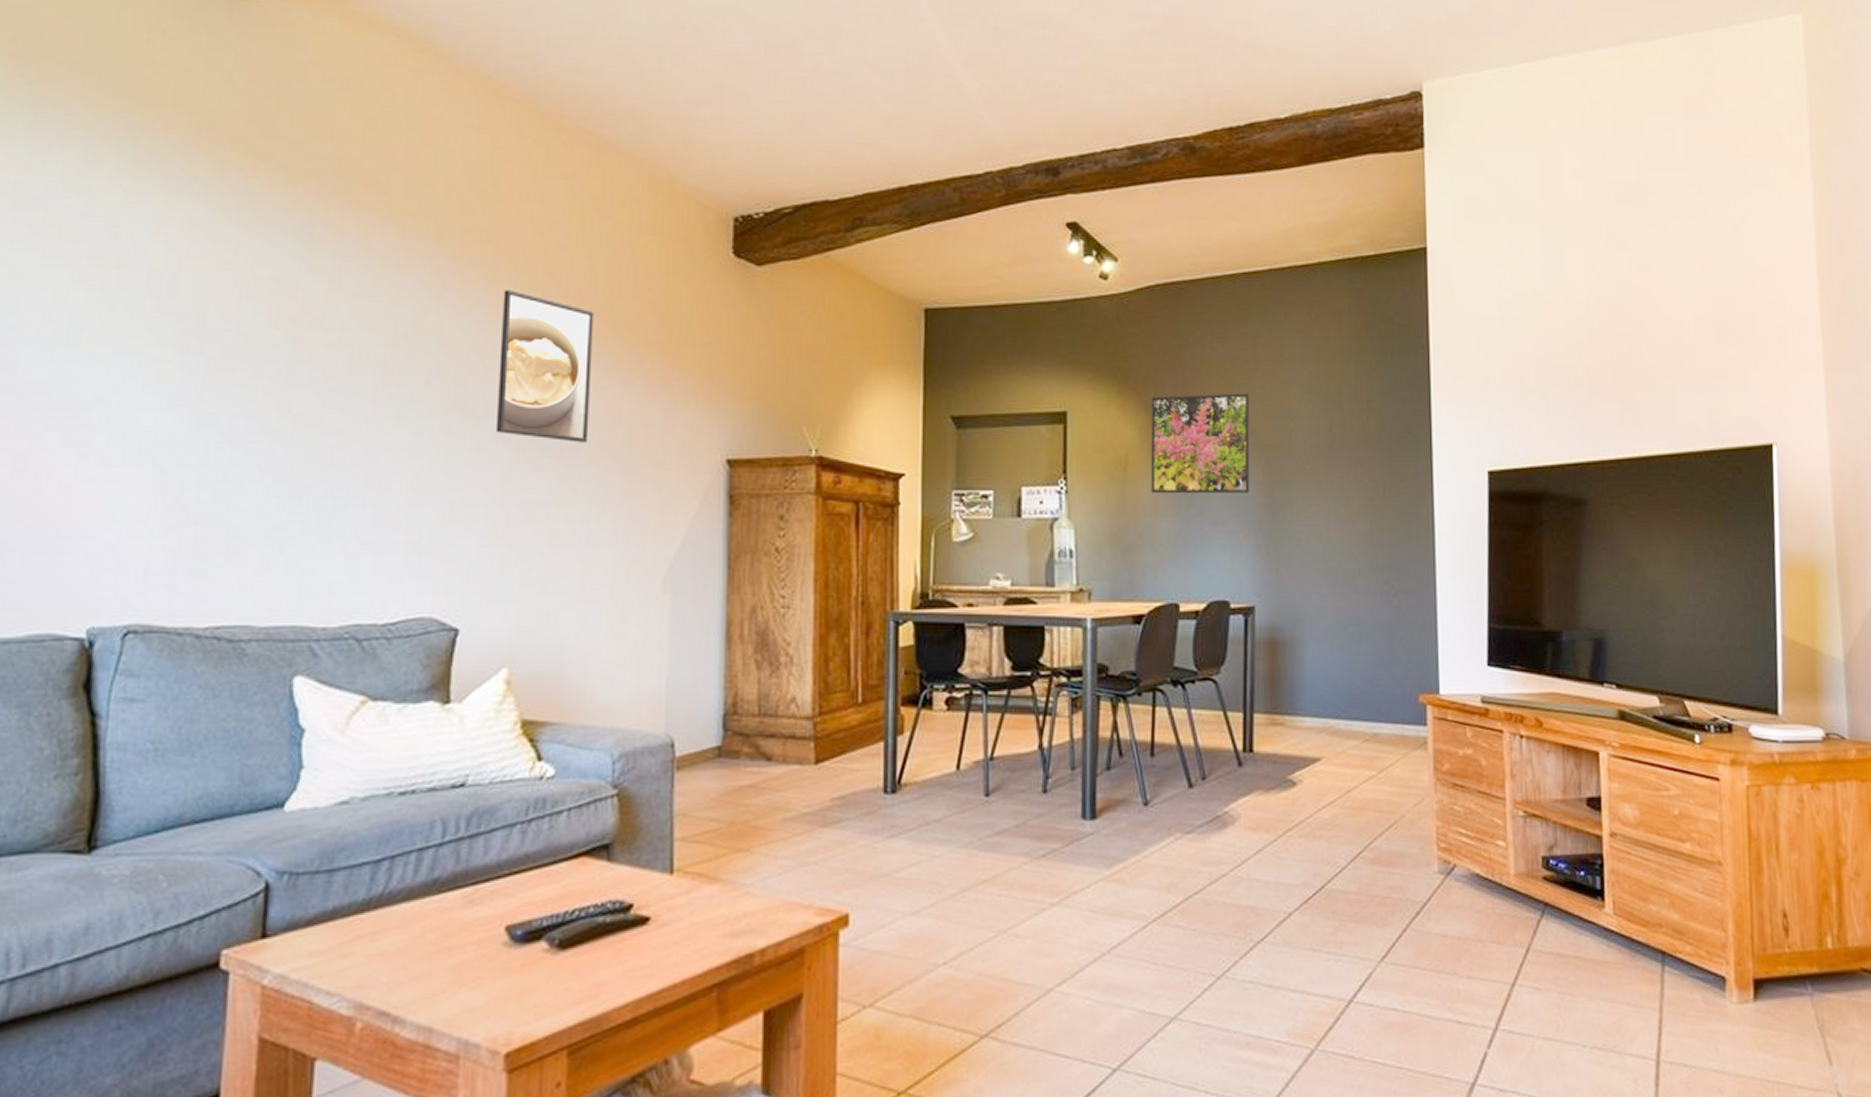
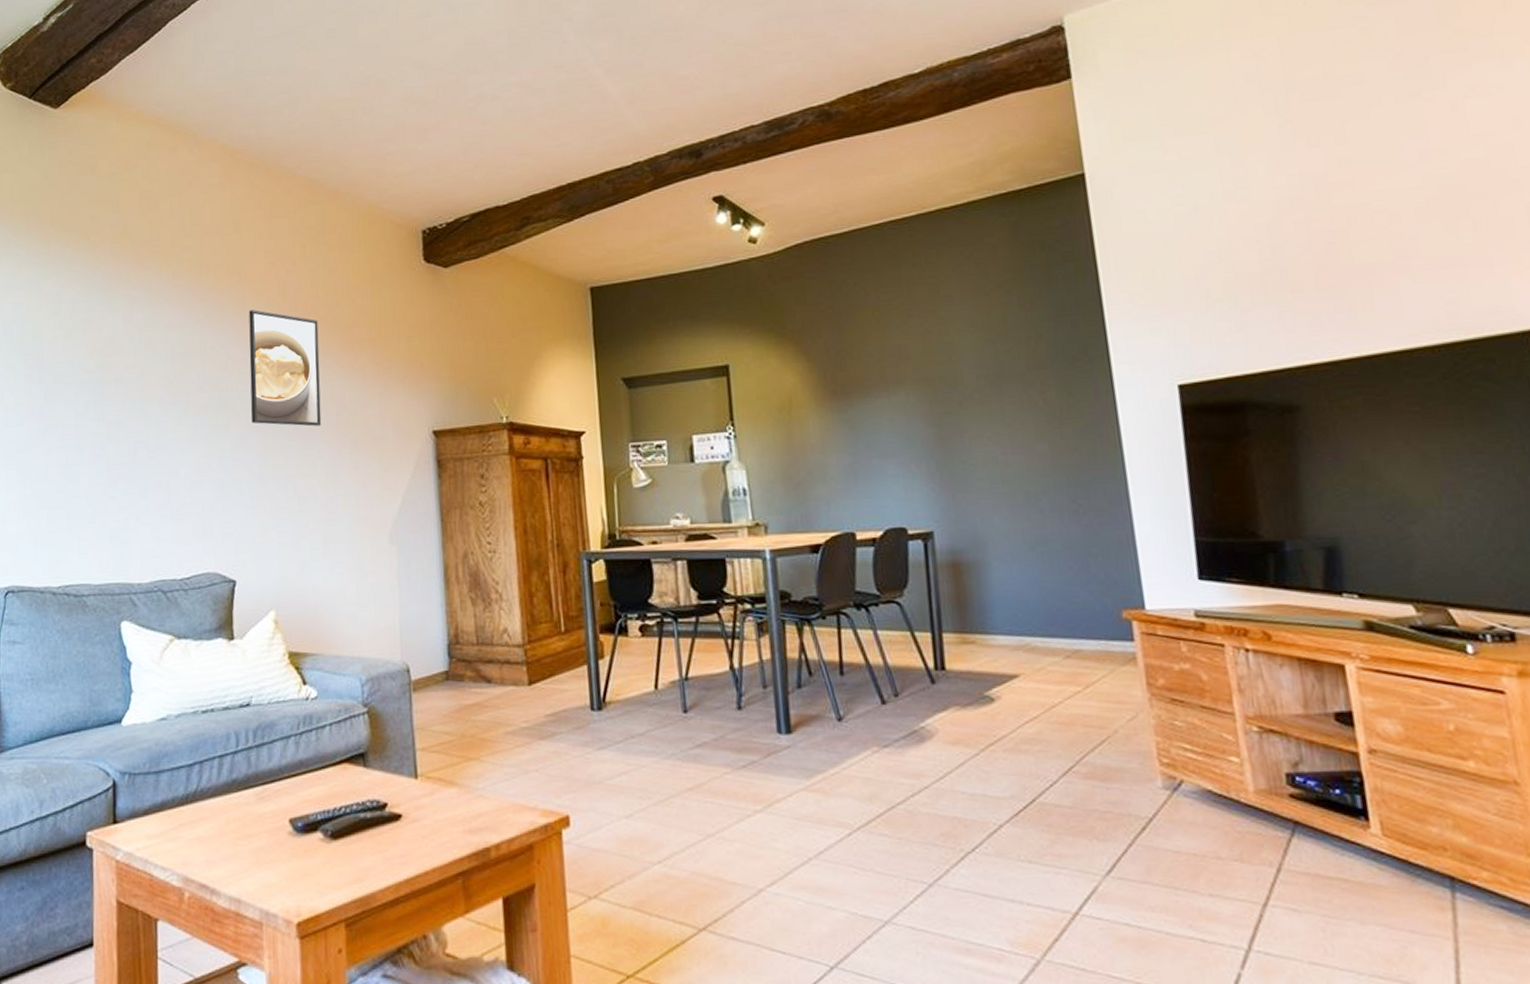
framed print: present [1151,393,1250,494] -> none [809,332,917,433]

